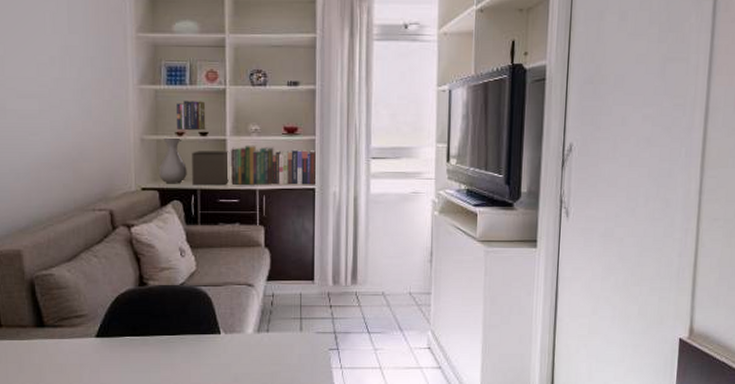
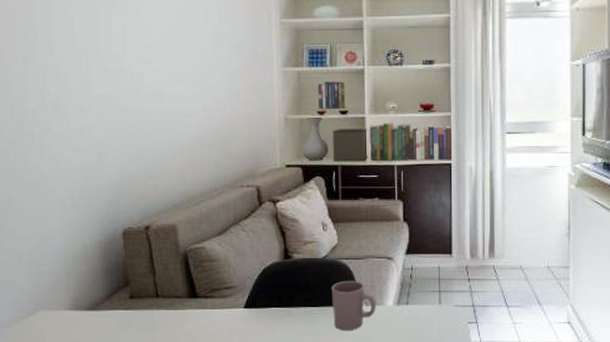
mug: none [189,307,236,360] -> present [331,280,376,331]

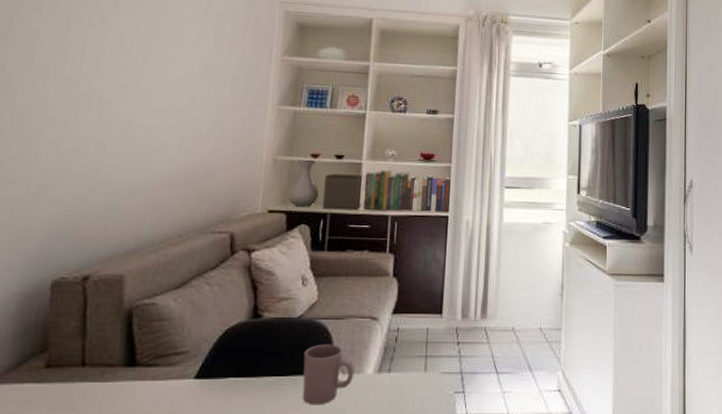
books: present [318,81,346,109] -> none [313,123,345,153]

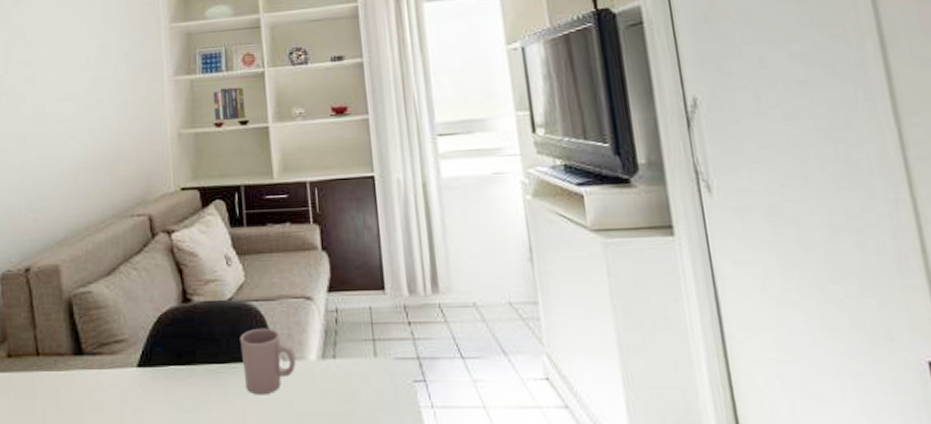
vase: present [288,158,319,207] -> none [197,127,229,182]
books: none [313,123,345,153] -> present [214,87,246,120]
decorative box: present [322,173,364,210] -> none [232,139,276,182]
books: present [365,169,410,211] -> none [276,130,326,178]
books: present [406,175,451,213] -> none [322,130,374,175]

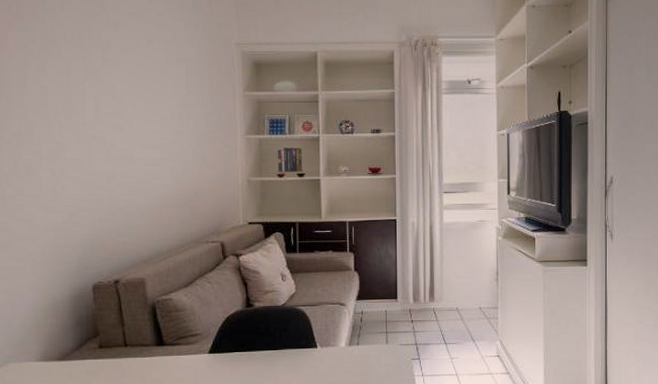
mug: present [240,327,296,395] -> none [289,325,330,371]

